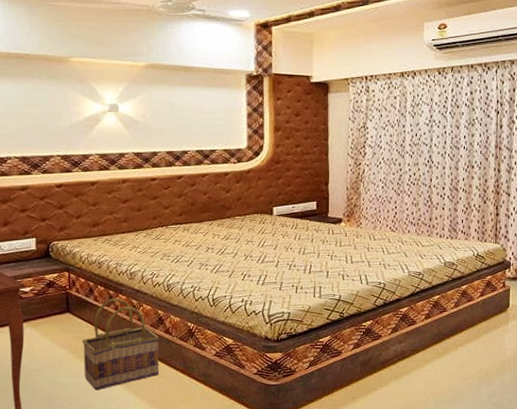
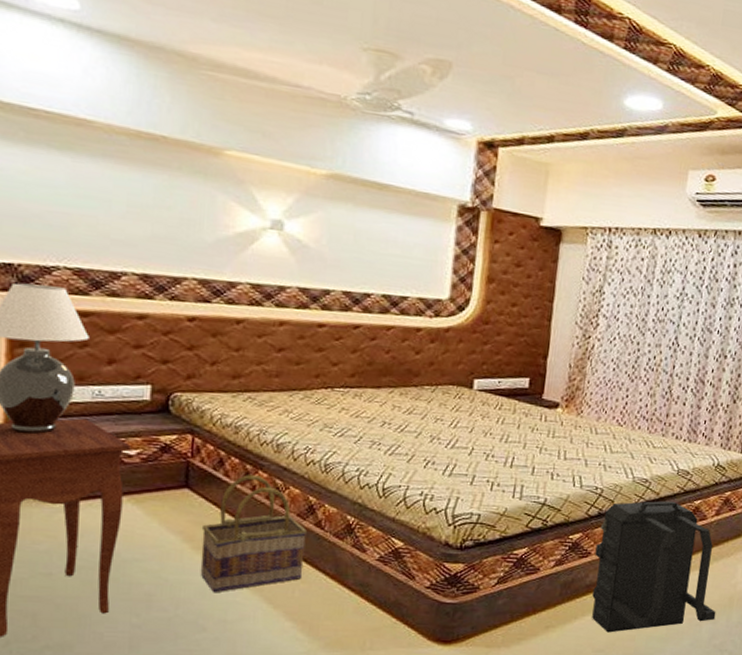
backpack: none [385,288,491,399] -> present [592,501,716,633]

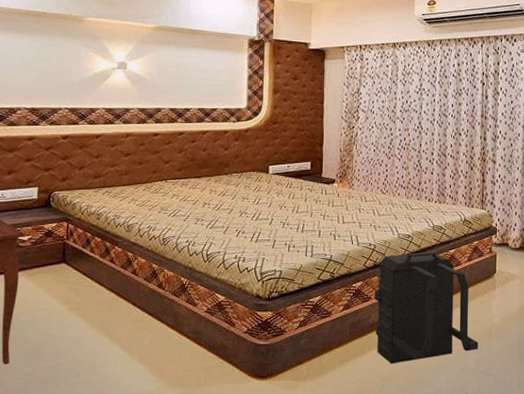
basket: present [200,475,307,593] -> none [75,250,152,345]

